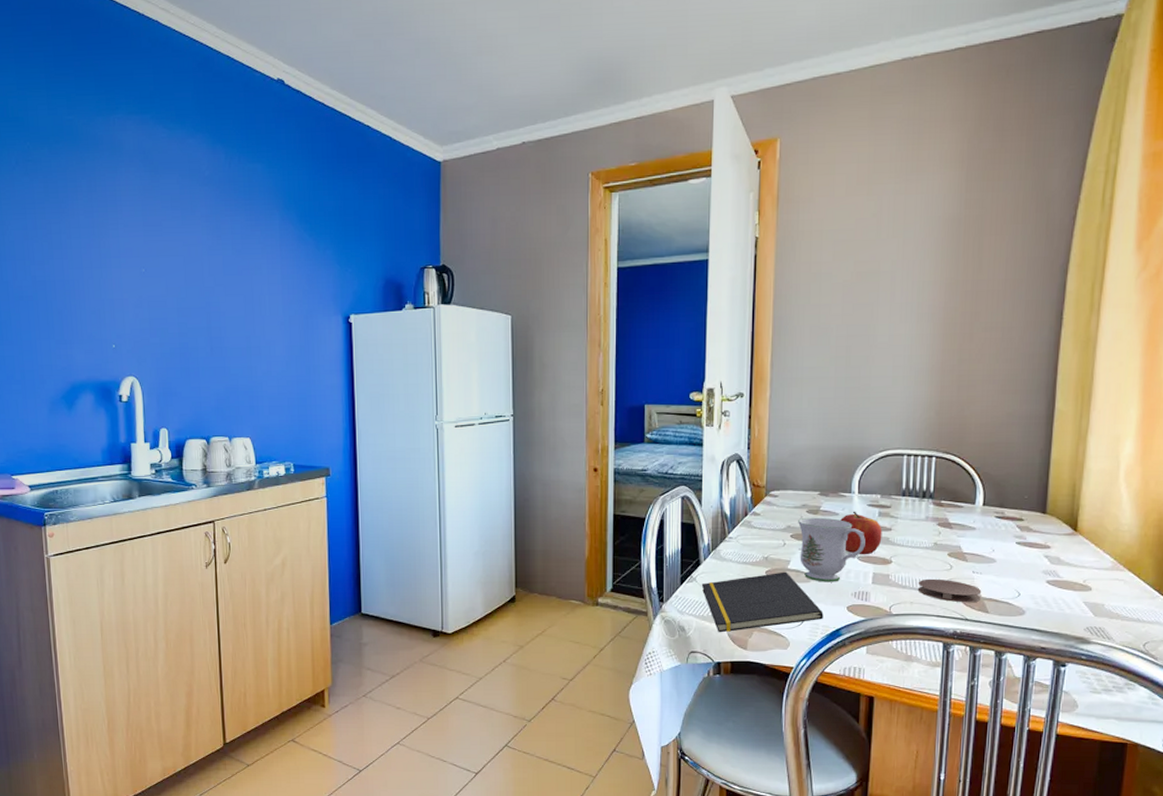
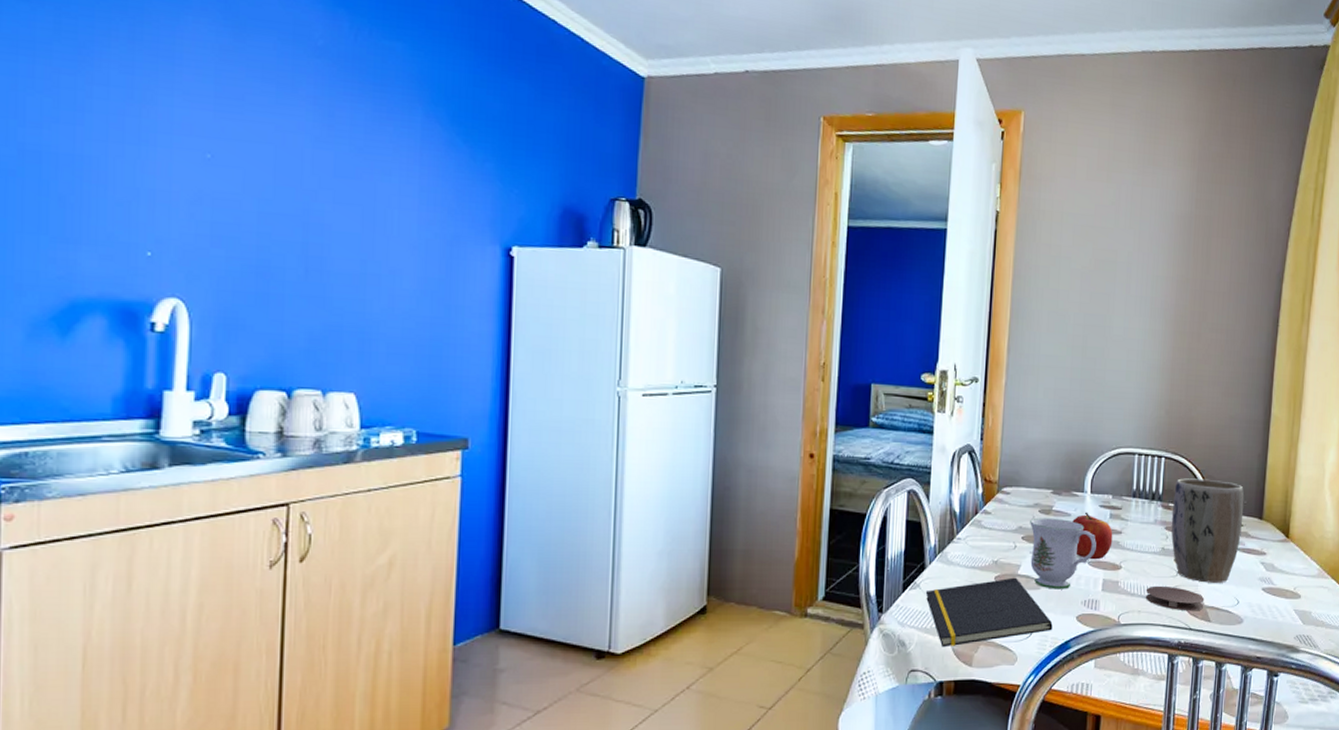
plant pot: none [944,476,1025,576] -> present [1171,478,1244,583]

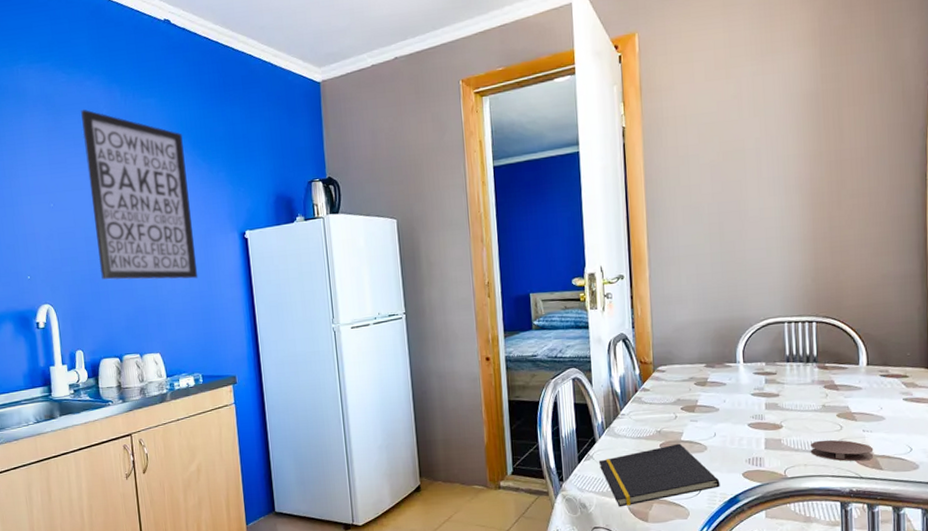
wall art: none [274,33,439,298] -> present [81,109,198,280]
mug: present [1030,517,1096,589] -> none [687,388,755,451]
apple: present [1072,512,1113,560] -> none [728,380,771,422]
plant pot: present [1171,478,1244,583] -> none [829,337,908,434]

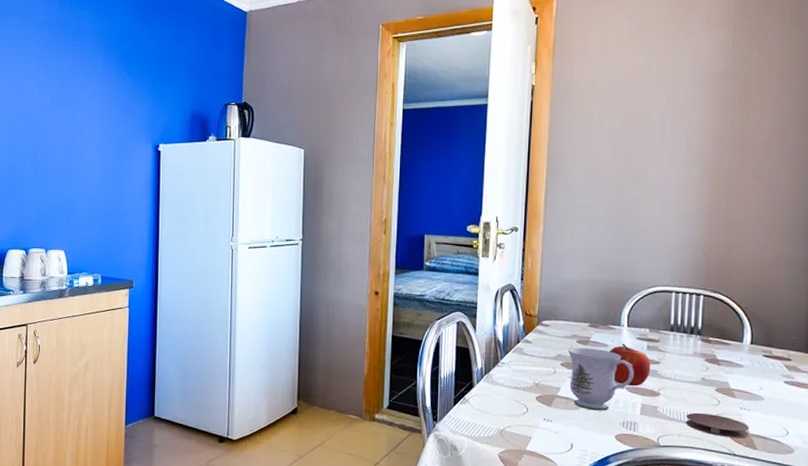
wall art: present [81,109,198,280] -> none [18,14,112,184]
notepad: present [598,443,720,507] -> none [474,398,592,454]
mug: none [687,388,755,451] -> present [568,347,634,411]
apple: none [728,380,771,422] -> present [610,343,651,387]

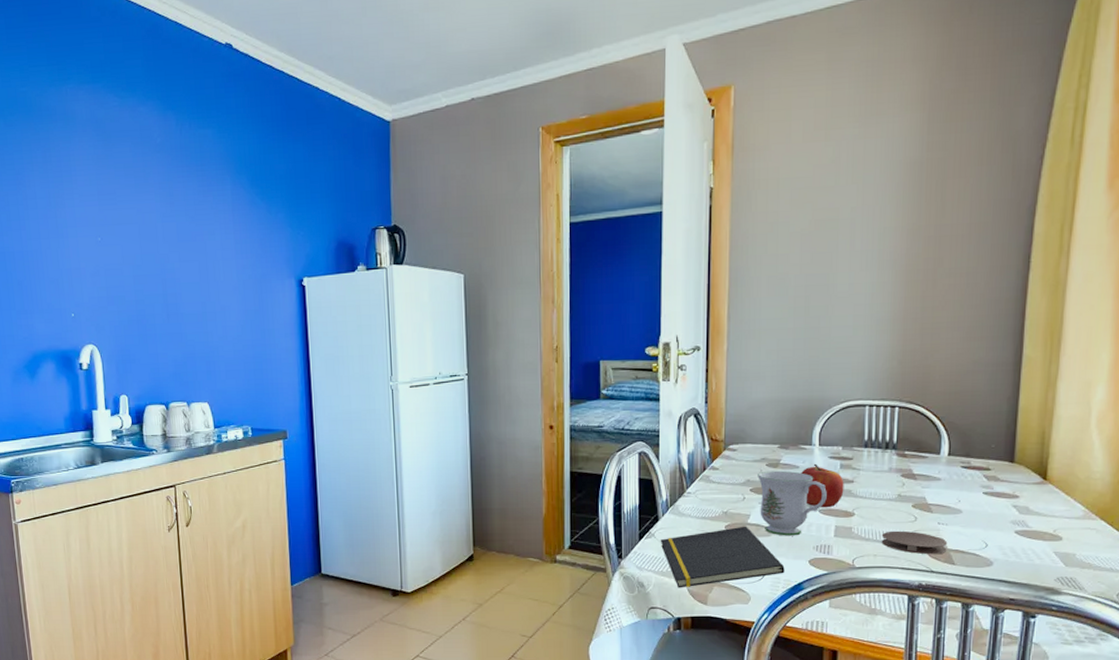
notepad: none [474,398,592,454] -> present [660,526,785,588]

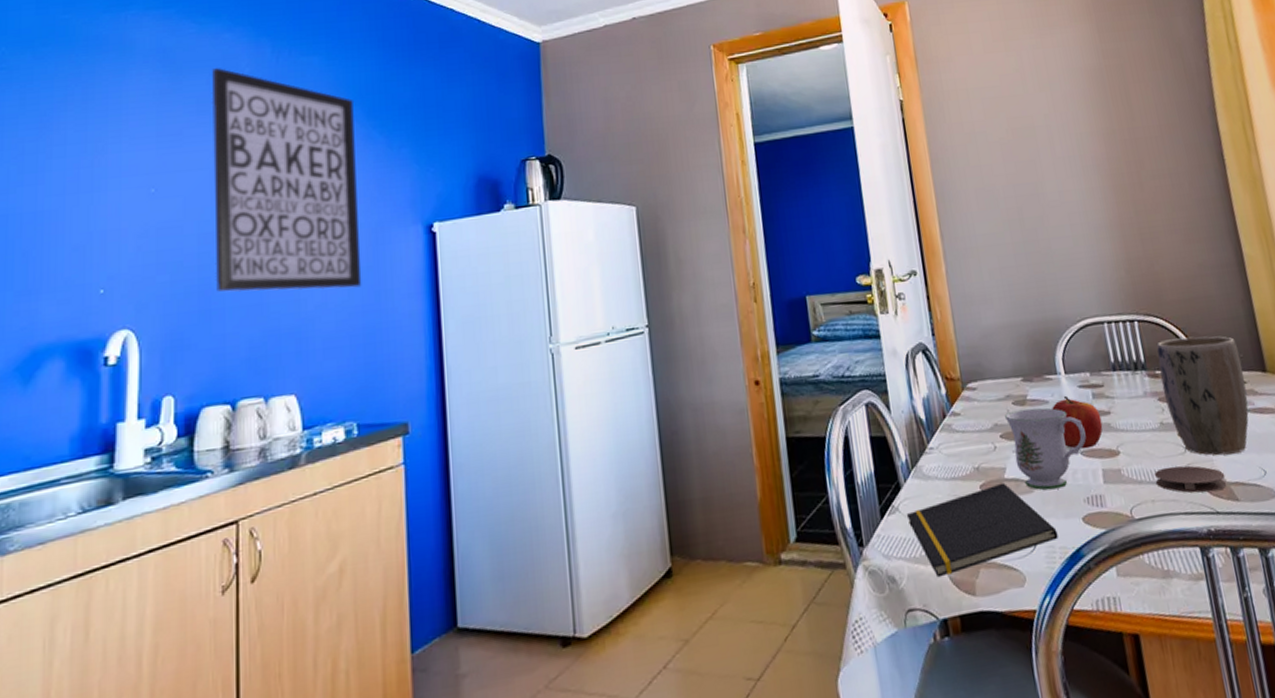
wall art: none [133,138,252,326] -> present [211,68,362,292]
plant pot: none [907,425,992,527] -> present [1156,336,1249,456]

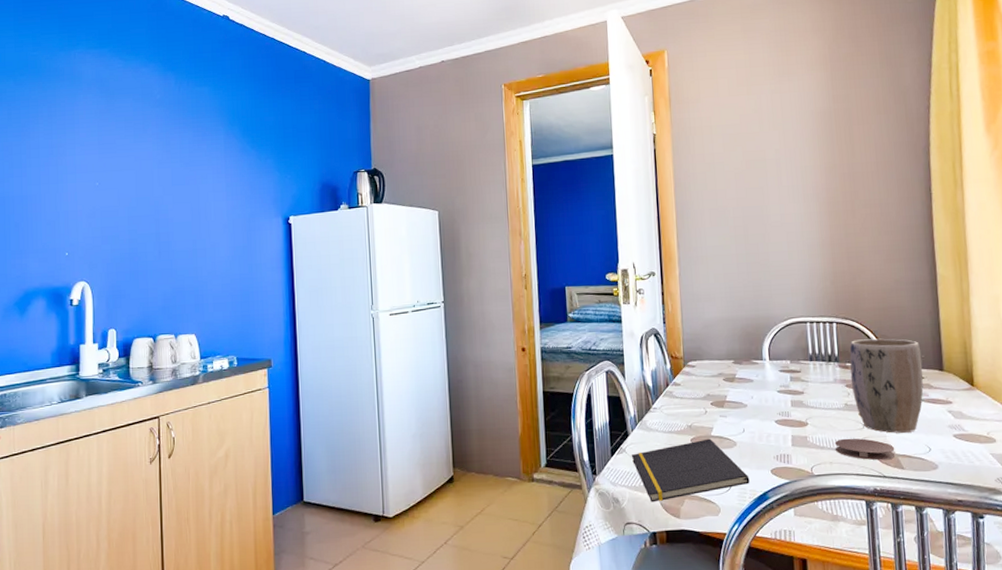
wall art: present [211,68,362,292] -> none [134,94,240,261]
mug: present [1005,407,1086,491] -> none [716,384,781,447]
apple: present [1052,395,1103,449] -> none [755,377,796,419]

